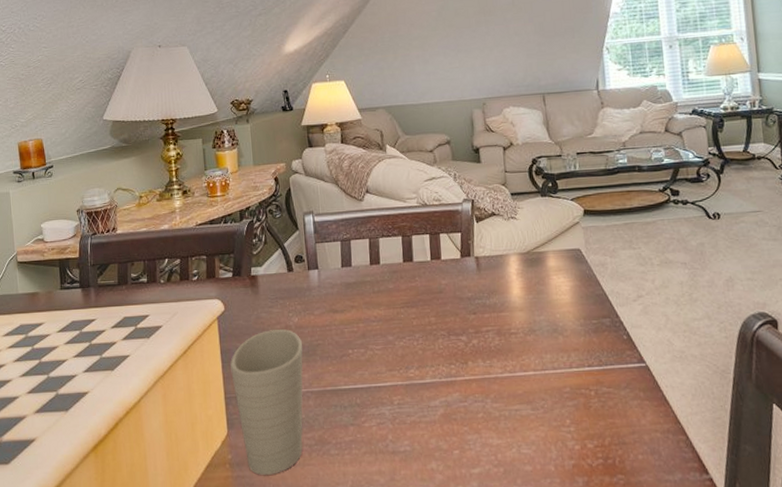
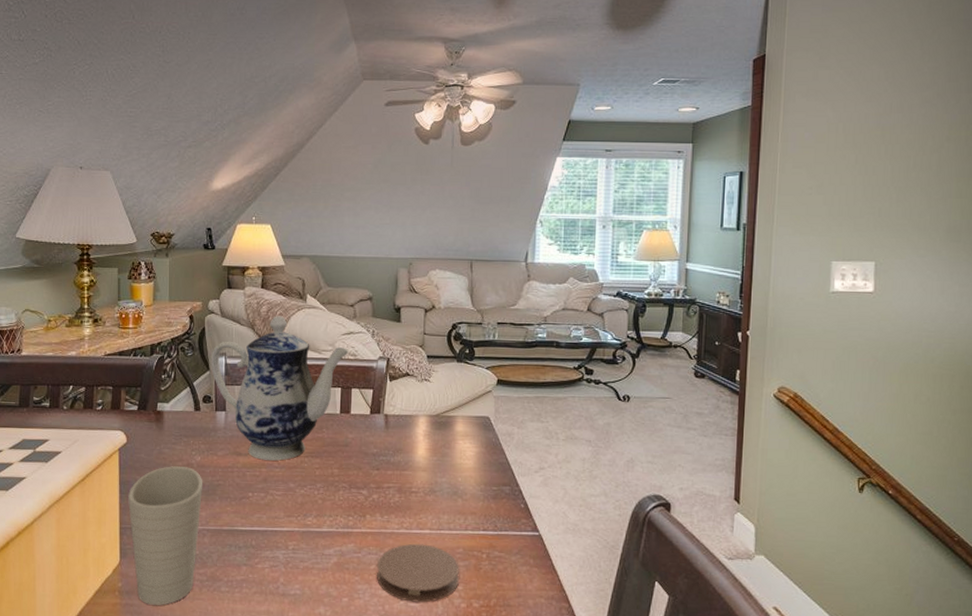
teapot: none [298,169,433,315] -> present [210,316,349,461]
coaster: none [485,386,570,448] -> present [377,543,459,603]

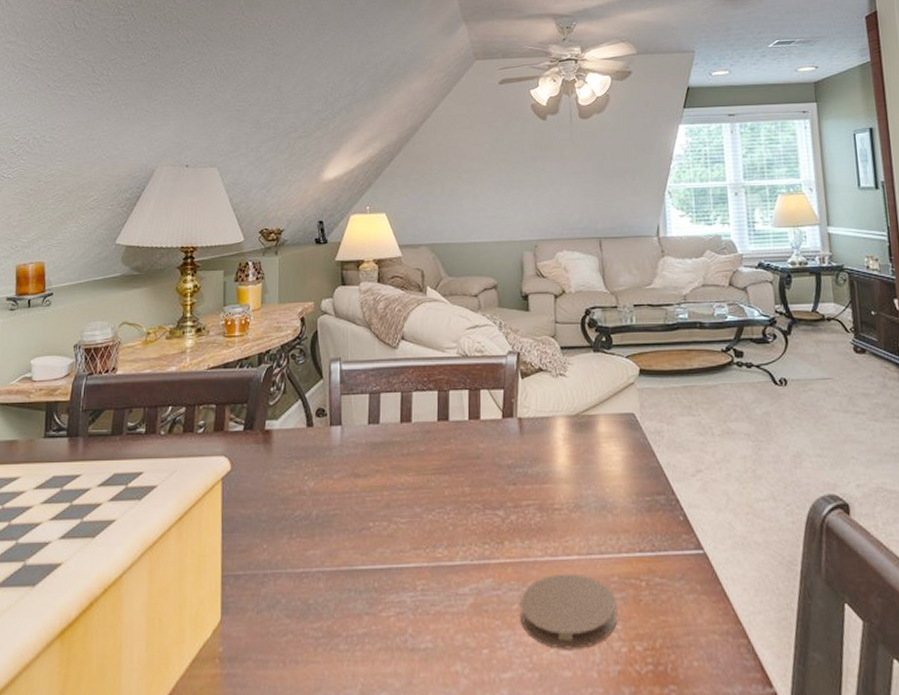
cup: present [127,466,203,605] -> none [230,495,317,673]
teapot: present [210,316,349,461] -> none [324,312,475,481]

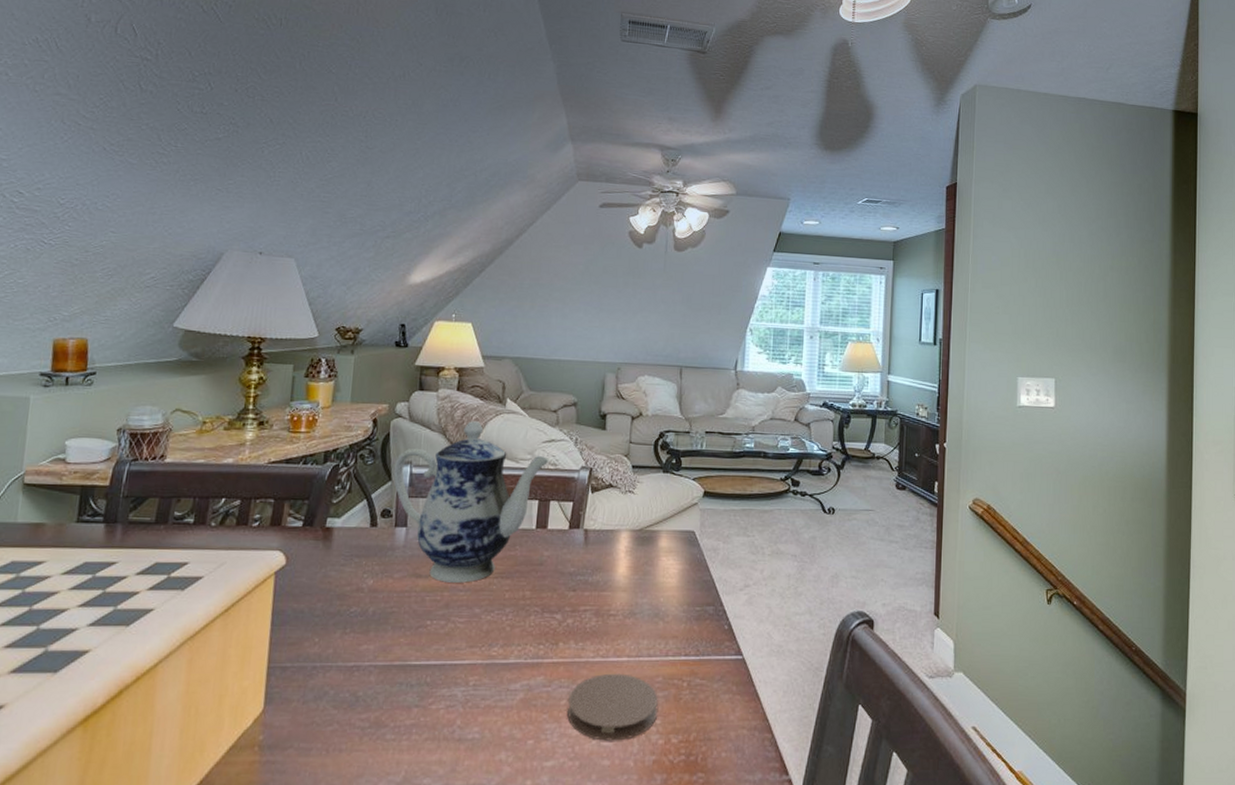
teapot: none [324,312,475,481] -> present [393,421,549,583]

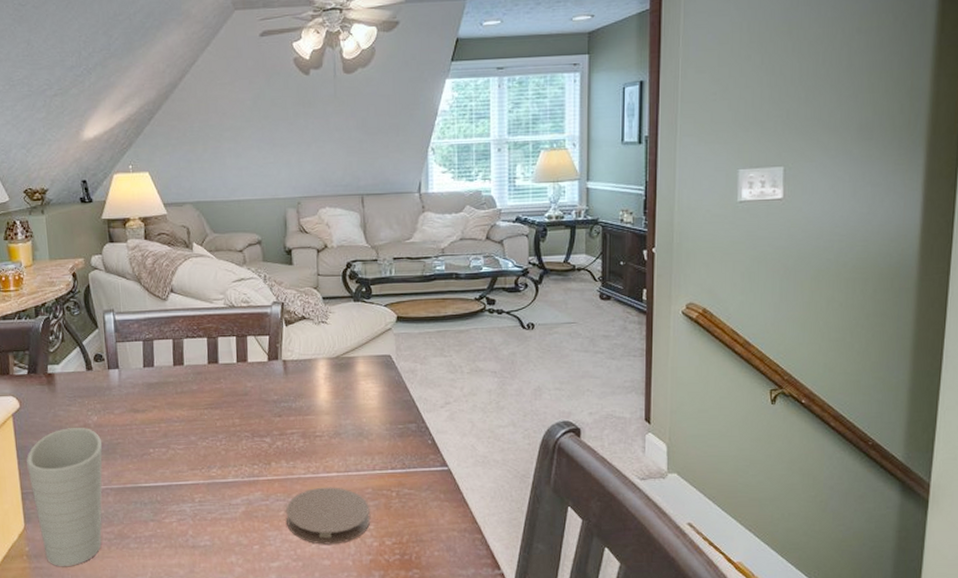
cup: none [280,591,374,761] -> present [26,428,103,566]
teapot: present [393,421,549,583] -> none [98,267,241,415]

